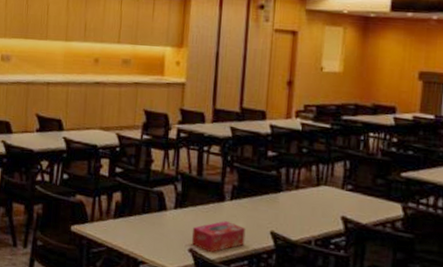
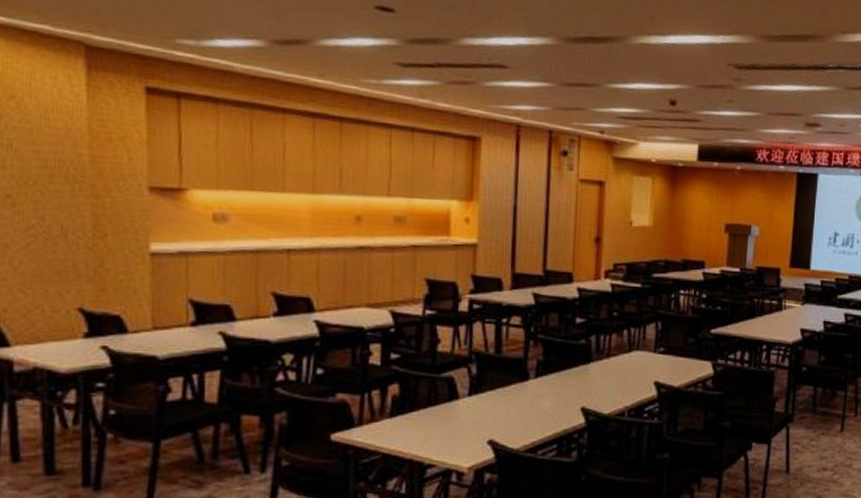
tissue box: present [191,221,246,253] -> none [490,403,554,442]

